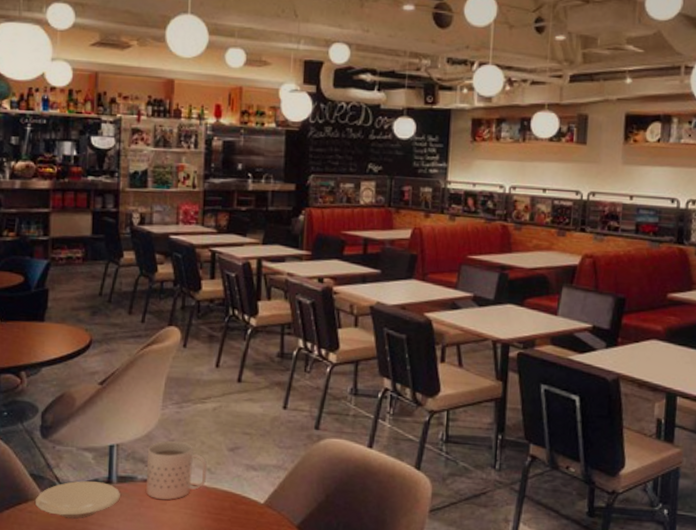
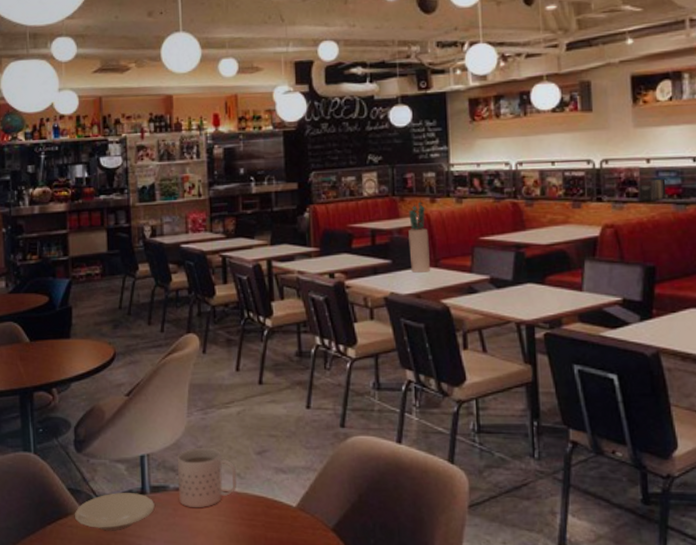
vase: none [399,213,420,286] -> present [408,199,431,274]
books: none [618,215,646,236] -> present [637,178,668,201]

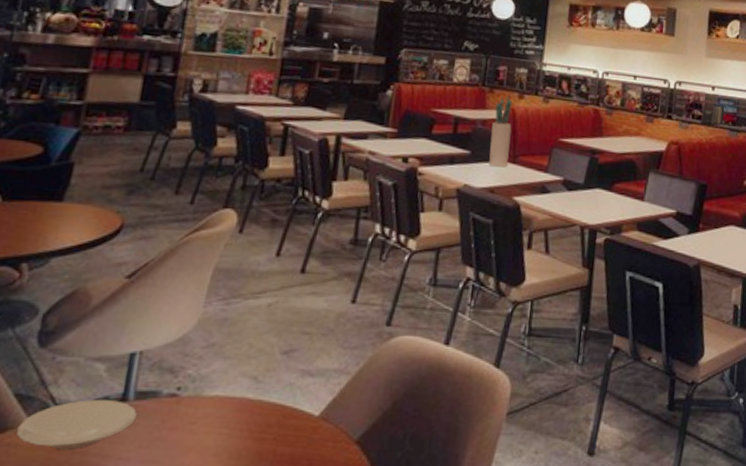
mug: present [177,447,237,508] -> none [172,344,254,419]

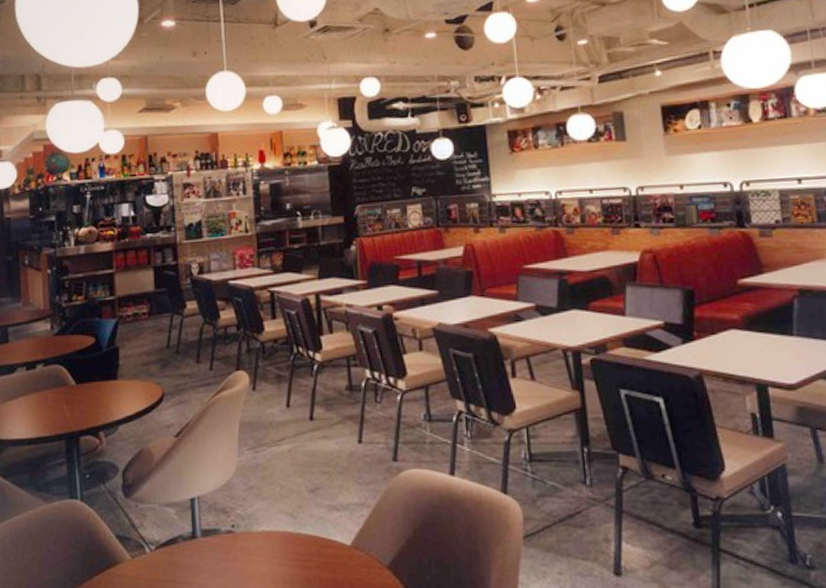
saucer: present [15,399,139,450] -> none [122,537,207,579]
vase: present [489,93,513,168] -> none [454,229,477,303]

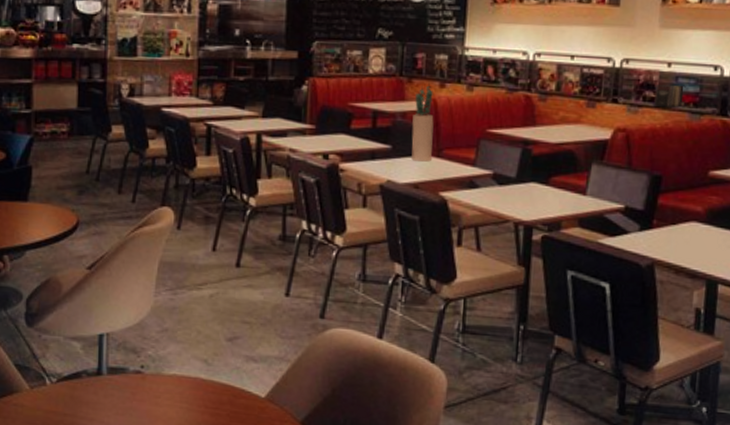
vase: none [454,229,477,303] -> present [411,82,434,163]

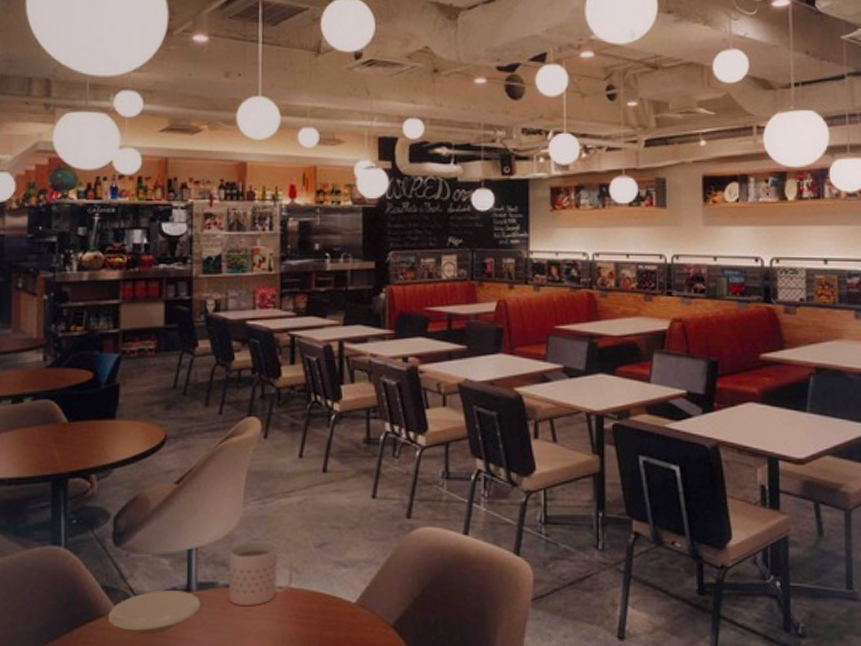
saucer: none [20,372,112,412] -> present [107,589,202,633]
mug: none [138,329,204,394] -> present [228,540,294,606]
vase: present [411,82,434,163] -> none [485,285,506,361]

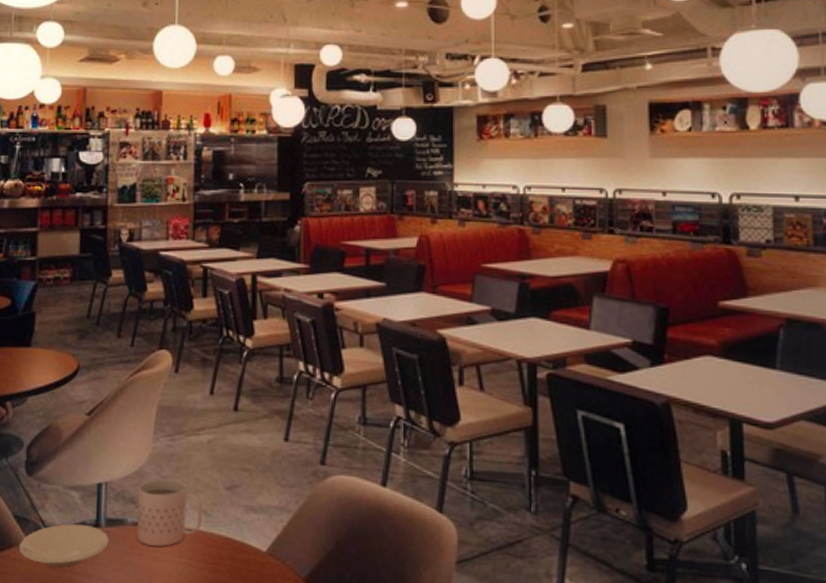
books: present [705,276,732,297] -> none [652,213,684,237]

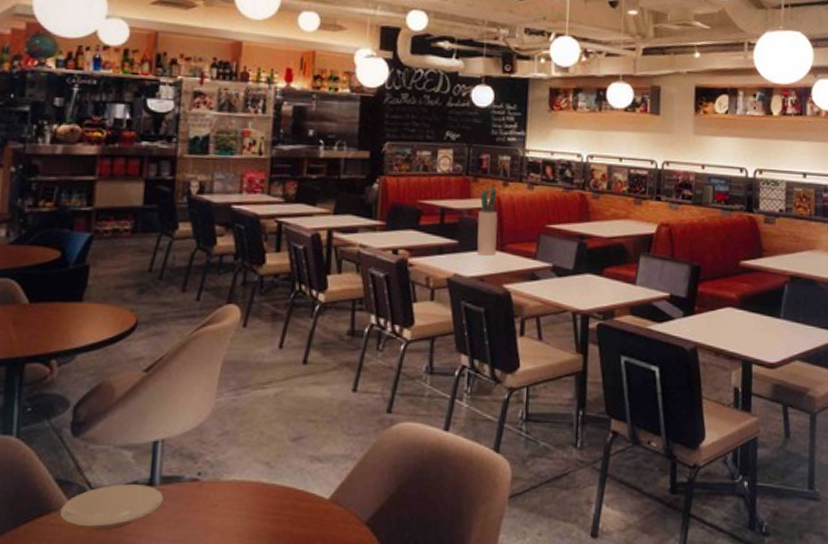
mug: present [137,477,203,547] -> none [194,432,266,502]
vase: none [406,219,428,300] -> present [477,181,498,257]
books: none [652,213,684,237] -> present [691,184,717,205]

